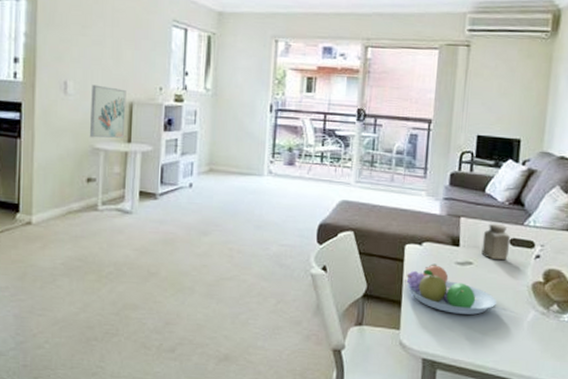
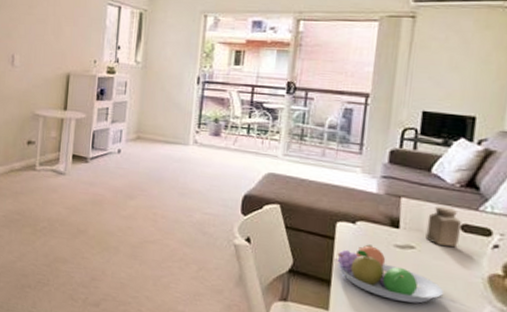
wall art: present [90,84,126,139] -> none [32,58,65,106]

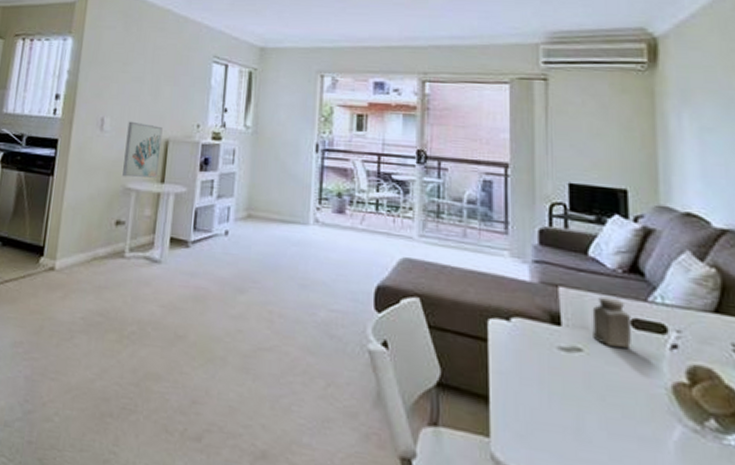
wall art: none [32,58,65,106] -> present [122,121,163,178]
fruit bowl: present [337,244,443,304] -> none [493,346,623,425]

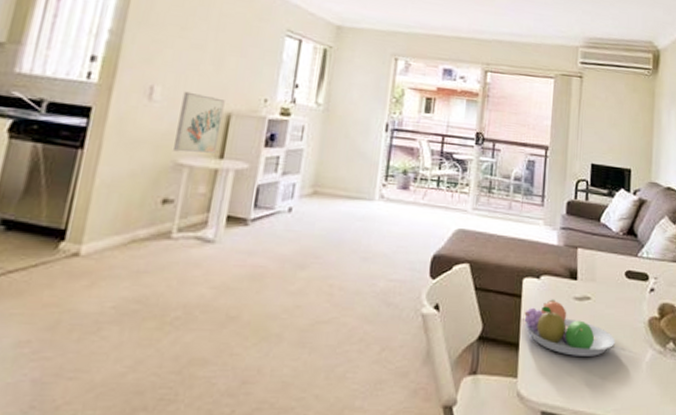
fruit bowl: none [493,346,623,425] -> present [524,299,615,356]
salt shaker: present [592,296,632,348] -> none [599,254,626,294]

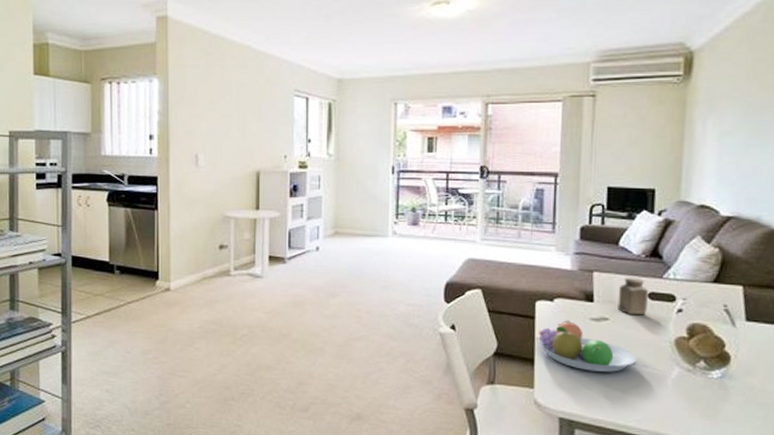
wall art: present [173,91,225,153] -> none [221,156,253,207]
salt shaker: none [599,254,626,294] -> present [618,277,649,314]

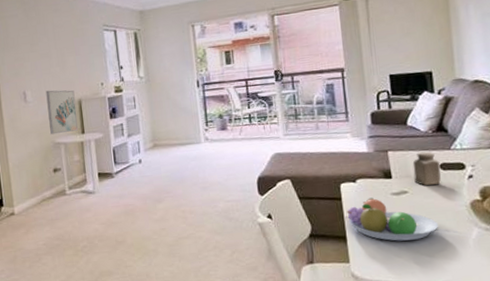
wall art: none [221,156,253,207] -> present [45,90,79,135]

